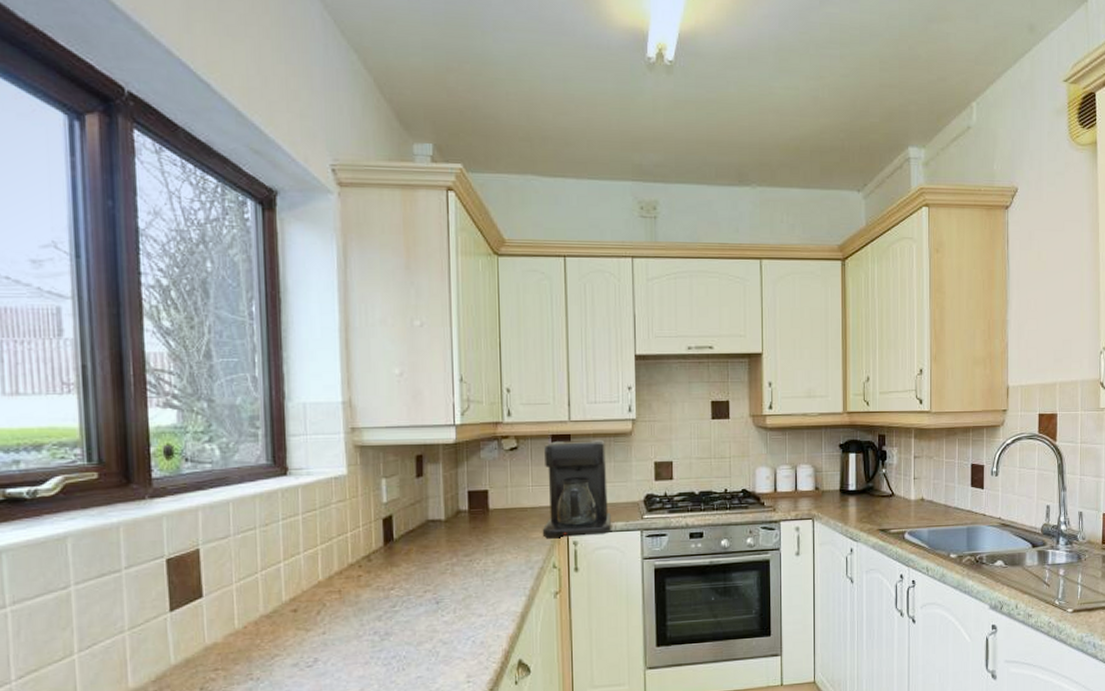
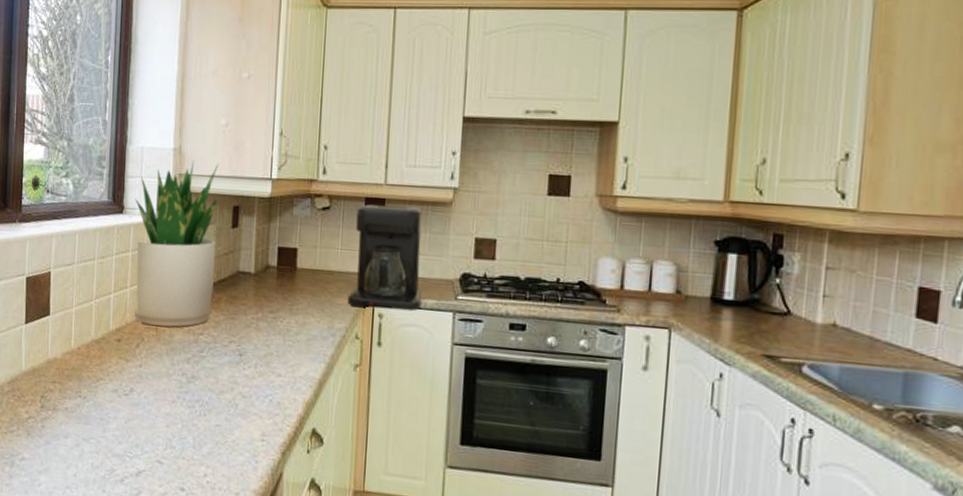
planter: none [301,413,401,590] -> present [134,161,220,328]

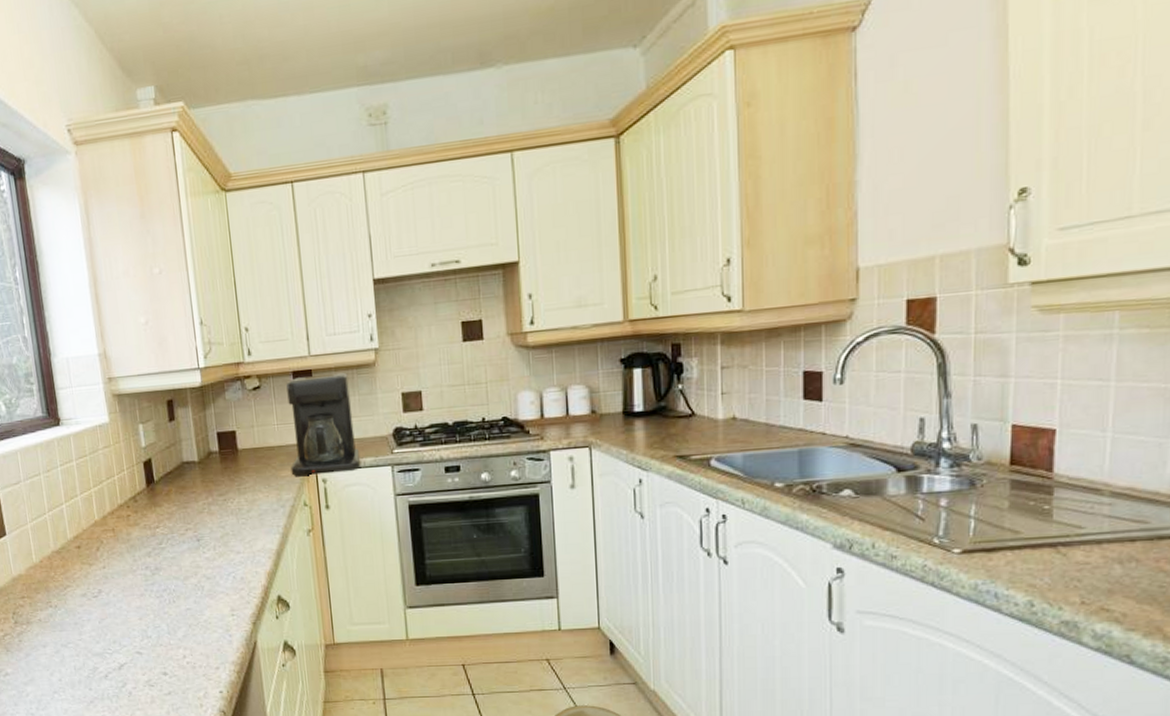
planter: present [134,161,220,328] -> none [69,361,163,528]

